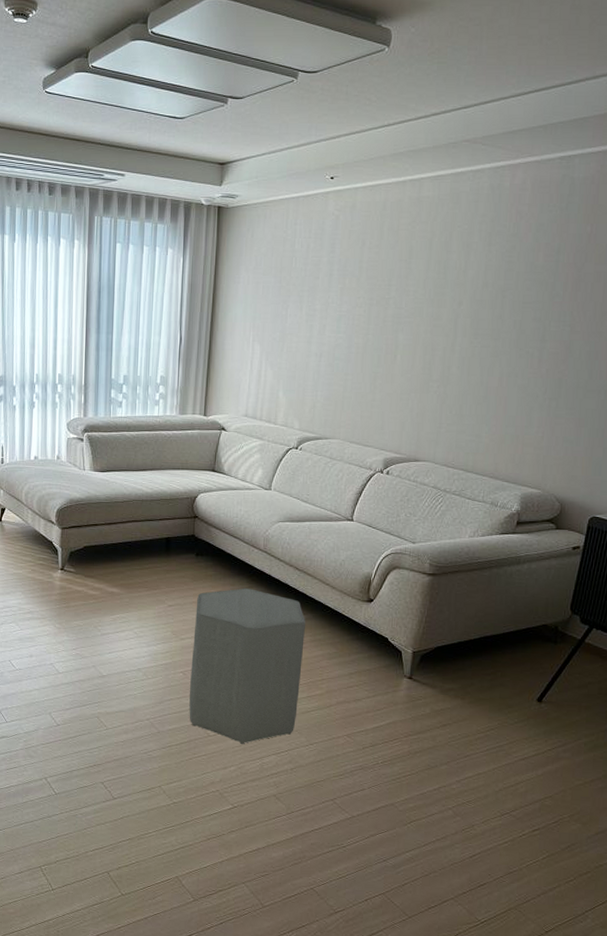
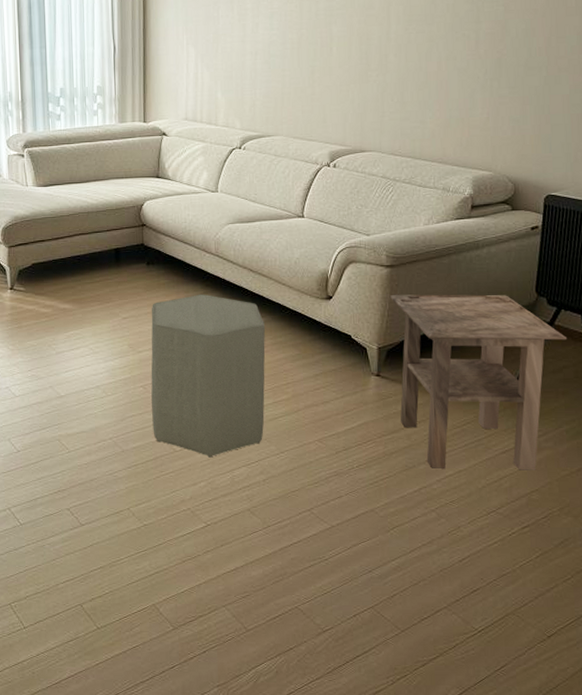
side table: none [428,602,596,778] -> present [389,294,568,470]

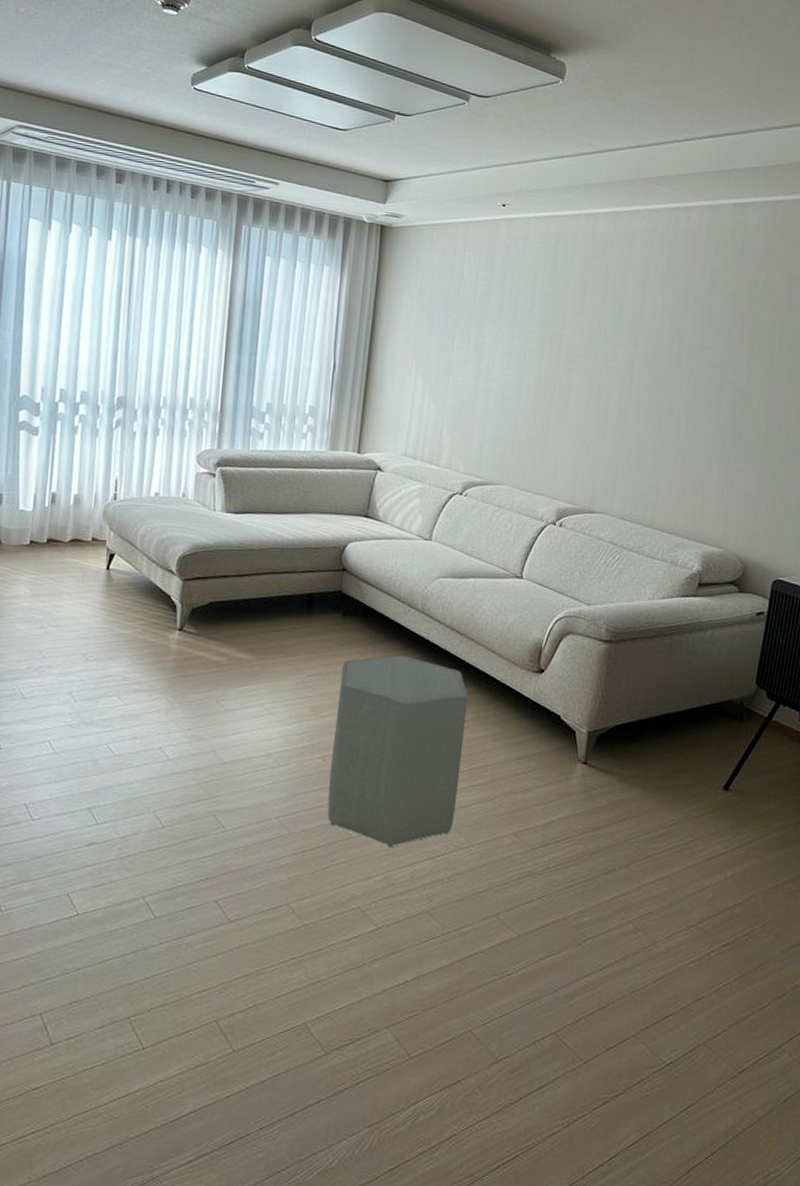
side table: present [389,294,568,470] -> none [605,674,784,881]

